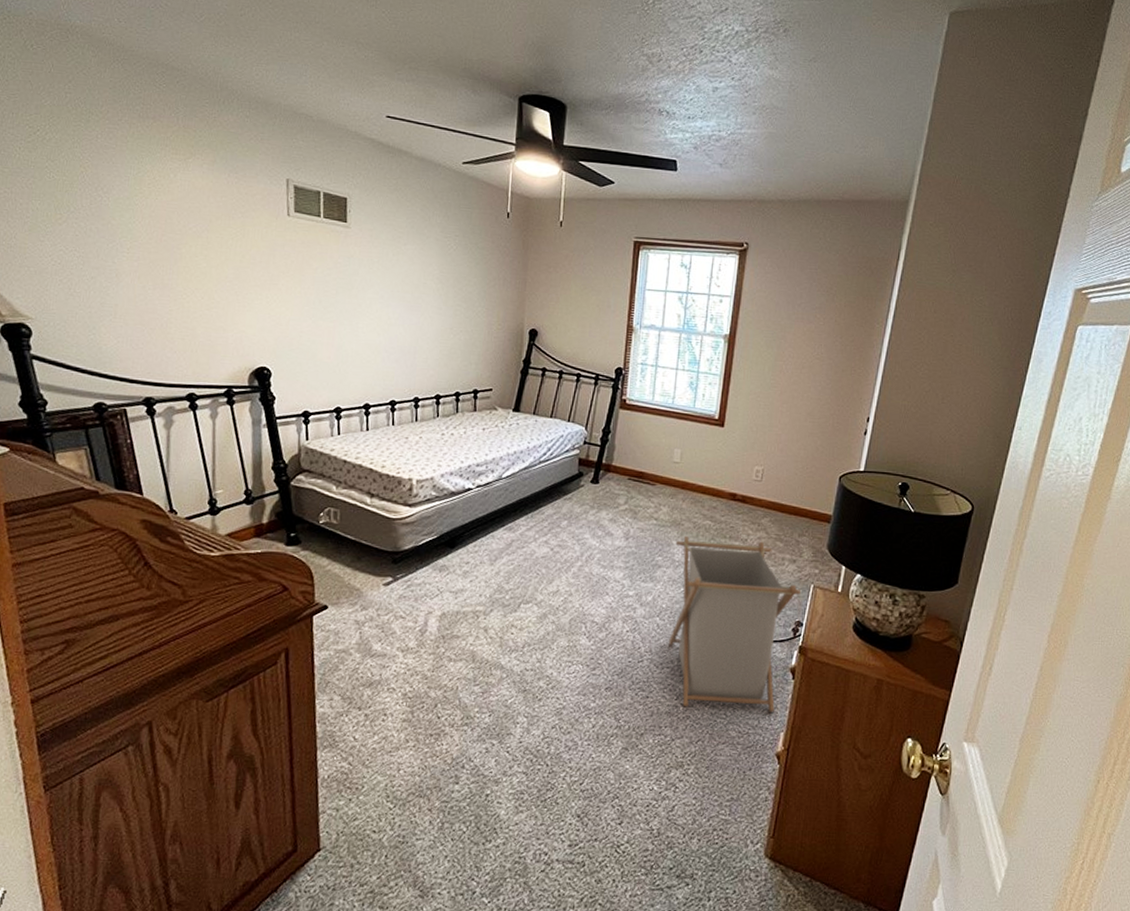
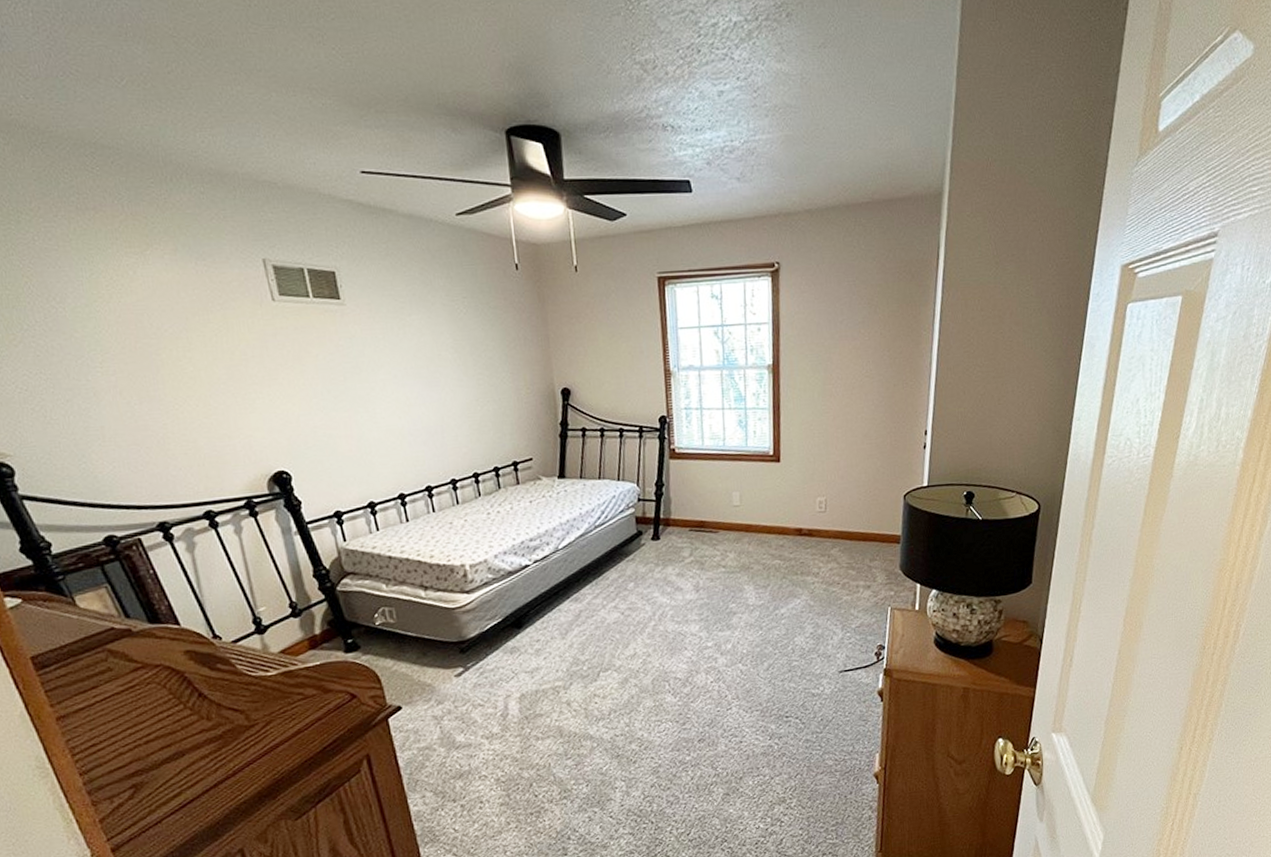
laundry basket: present [669,535,800,712] -> none [747,573,879,746]

